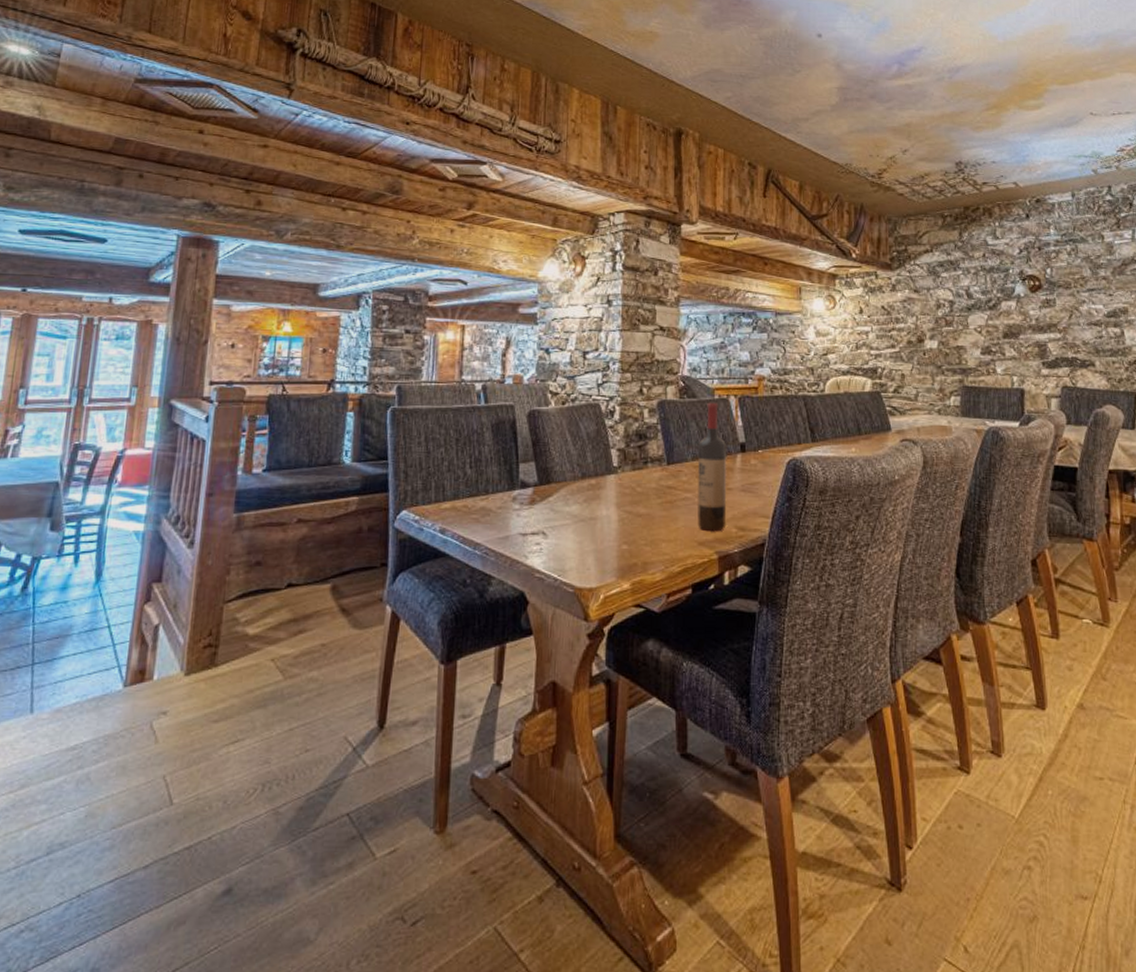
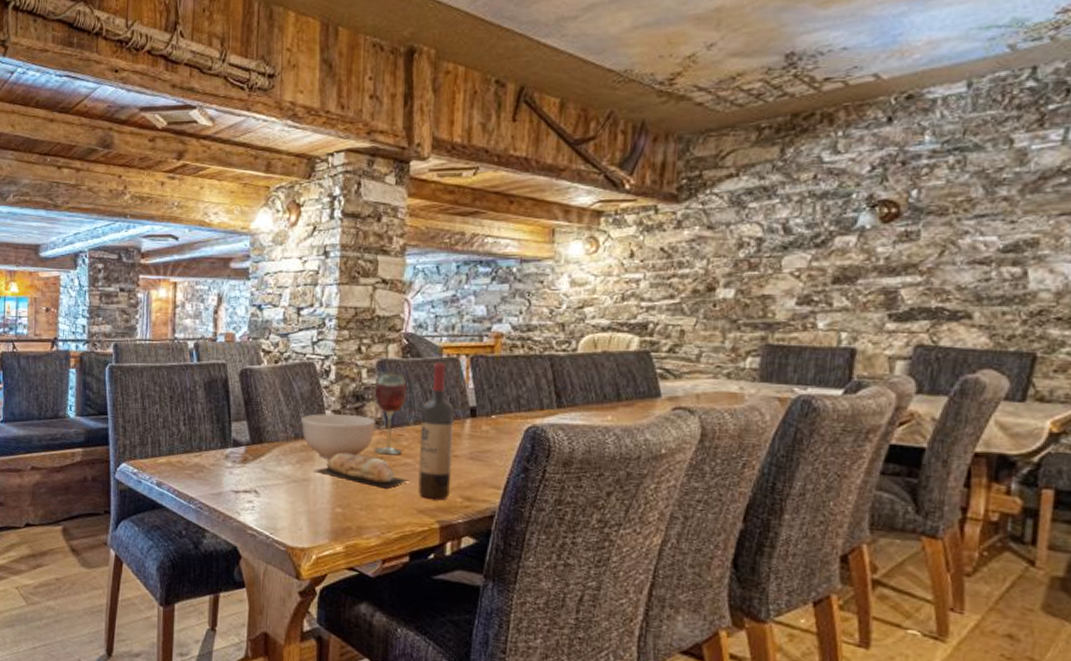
bowl: none [588,453,657,498] -> present [301,414,376,460]
bread loaf: none [600,490,690,523] -> present [313,452,410,489]
wineglass: none [655,410,686,490] -> present [374,370,408,455]

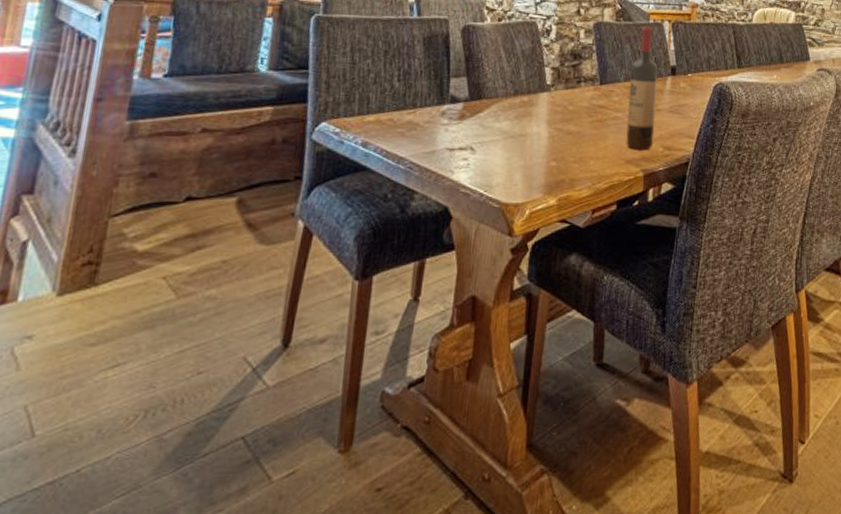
bowl: present [301,414,376,460] -> none [521,71,591,115]
bread loaf: present [313,452,410,489] -> none [531,108,619,141]
wineglass: present [374,370,408,455] -> none [589,32,620,110]

